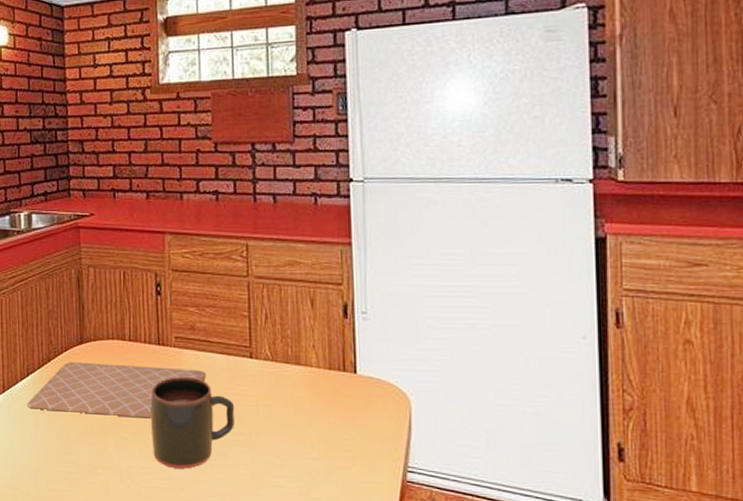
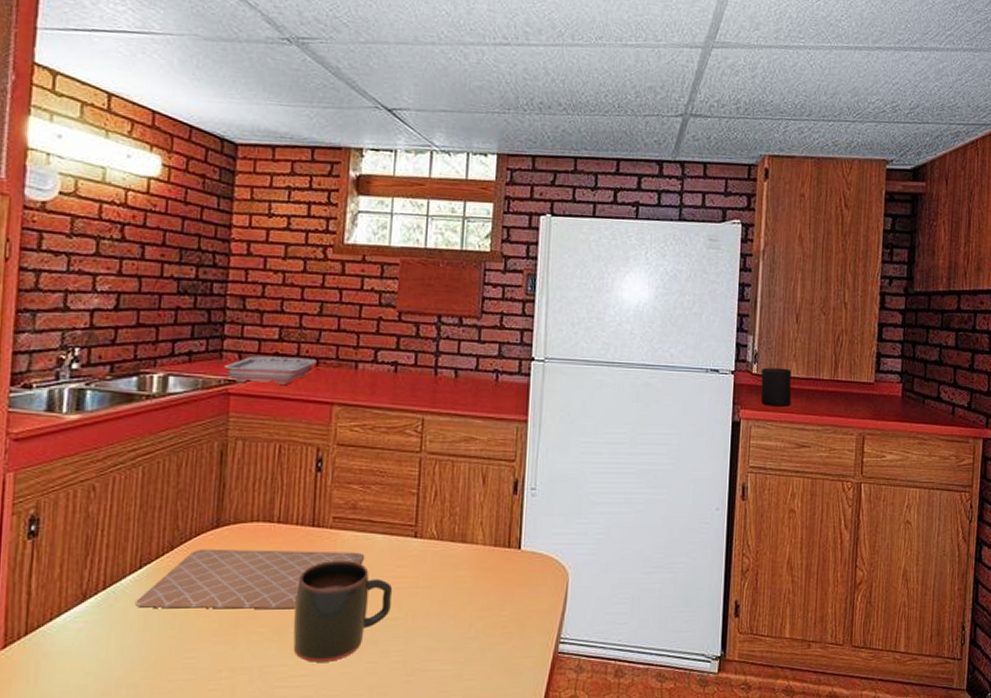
dish rack: none [72,191,147,218] -> present [224,355,317,386]
pen holder: none [630,172,676,220] -> present [761,367,792,408]

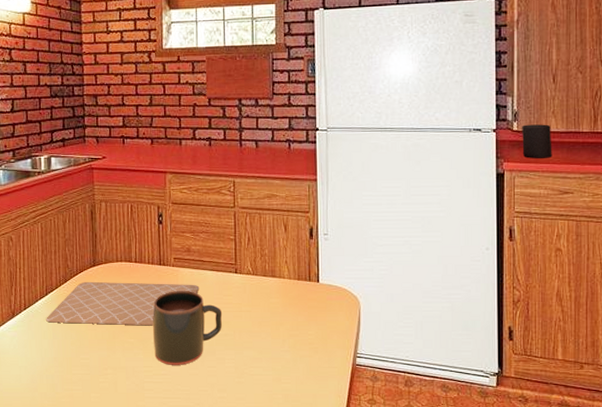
dish rack: present [224,355,317,386] -> none [87,138,151,161]

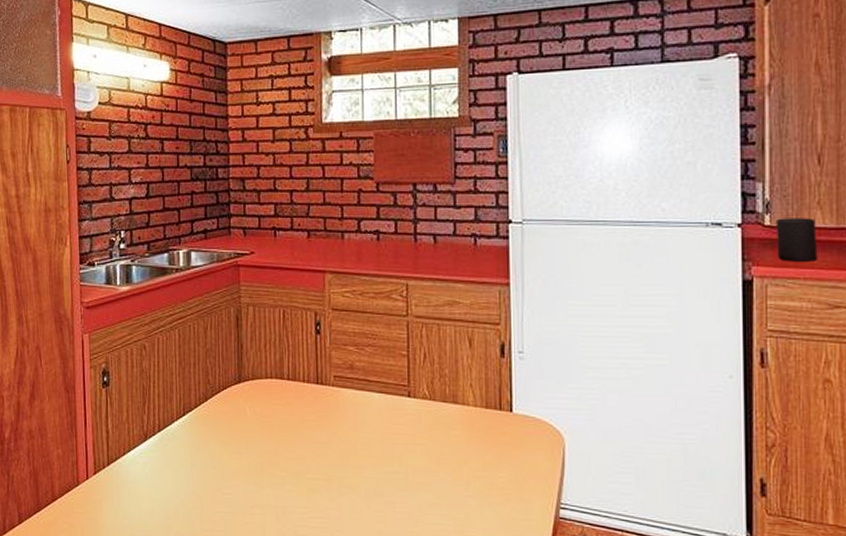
placemat: present [46,281,199,326] -> none [183,400,364,458]
mug: present [152,290,223,365] -> none [307,415,393,507]

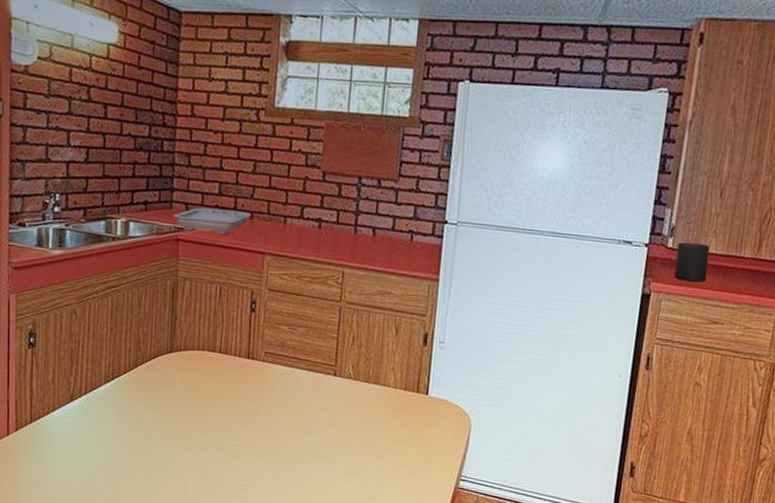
dish rack: none [233,230,308,257] -> present [174,207,251,235]

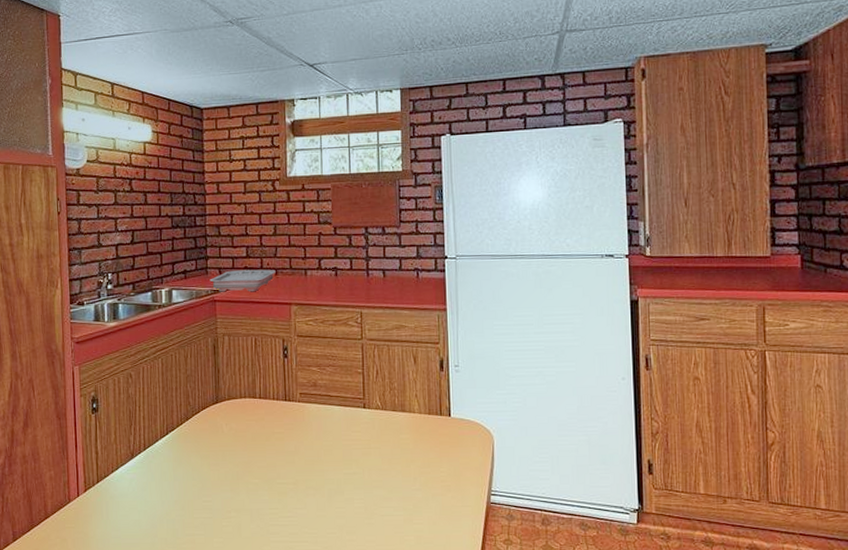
pen holder: present [674,242,710,283] -> none [655,249,687,285]

